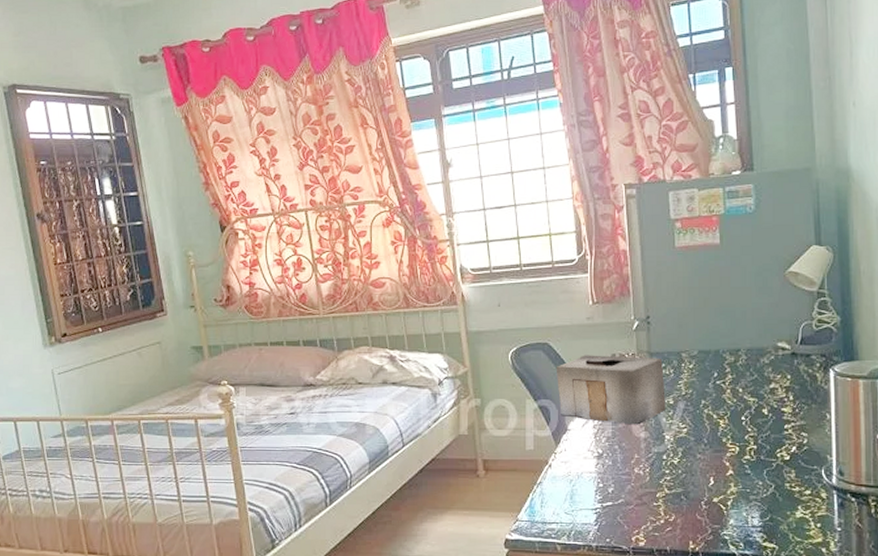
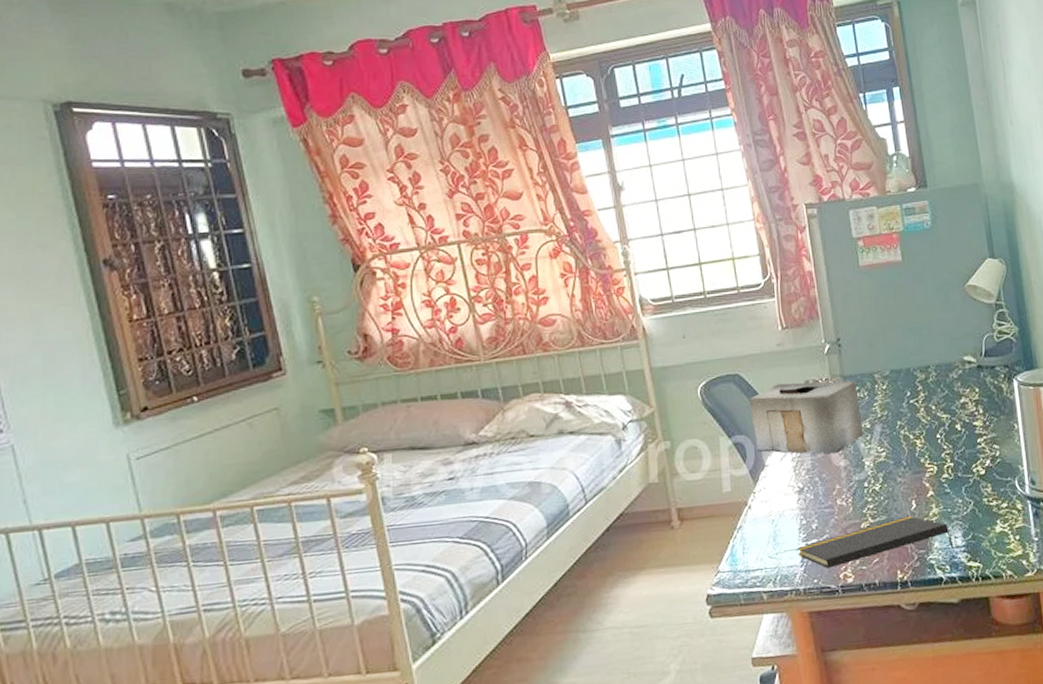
notepad: none [593,491,750,530] -> present [798,515,954,569]

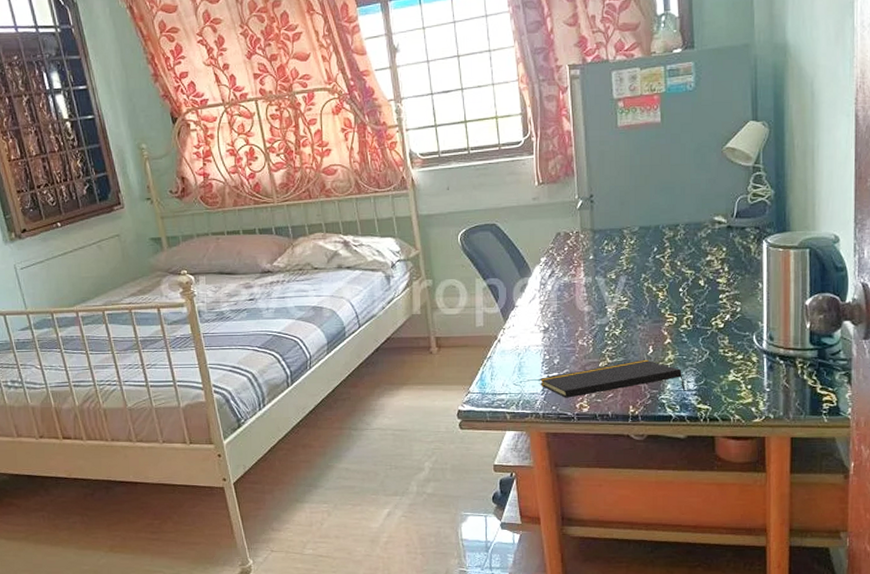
tissue box: present [748,381,863,454] -> none [503,234,608,300]

